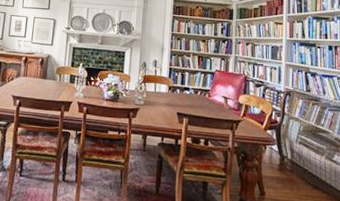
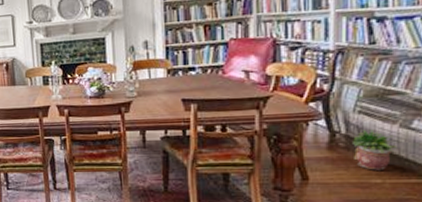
potted plant: none [296,158,324,193] -> present [353,129,397,170]

